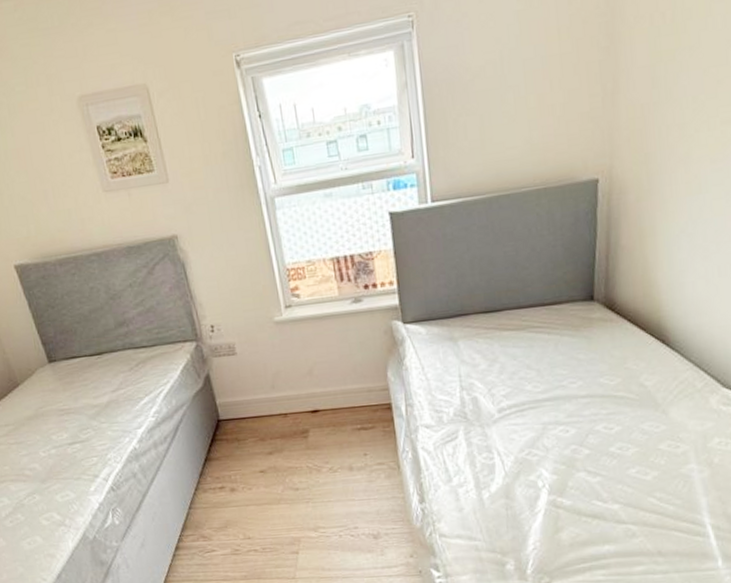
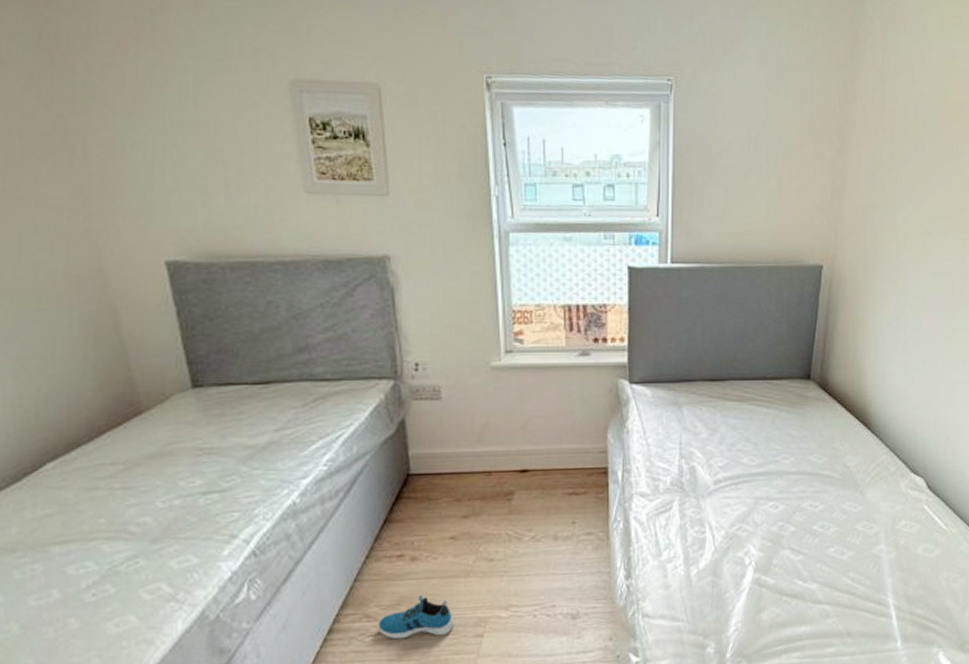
shoe: none [212,518,274,555] -> present [378,594,455,640]

